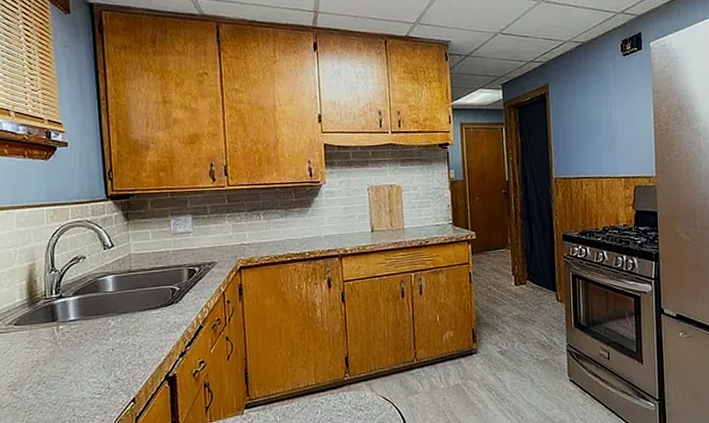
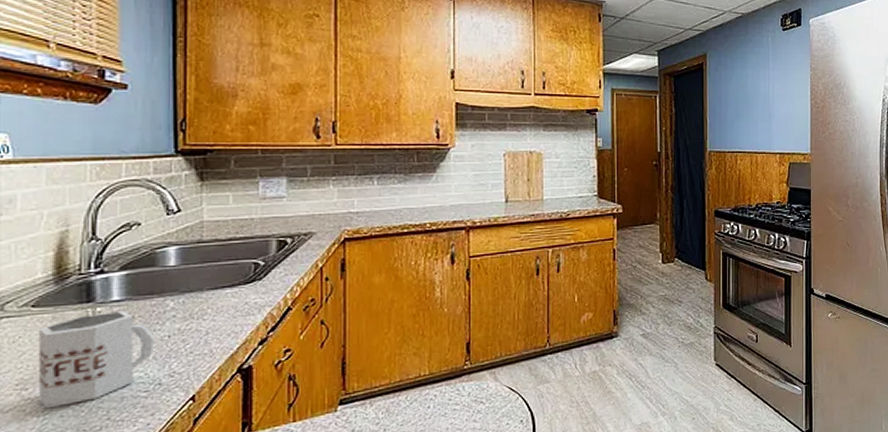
mug: none [20,328,103,406] -> present [38,311,156,409]

